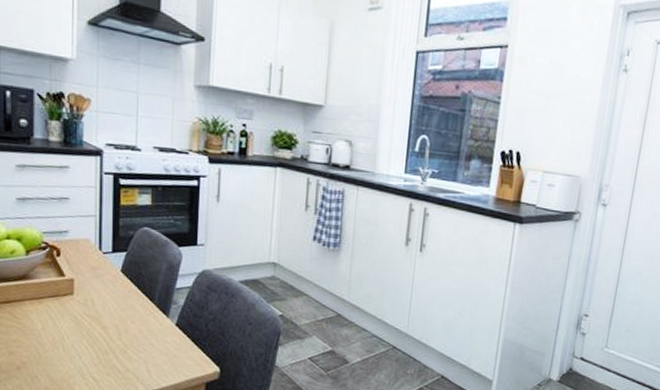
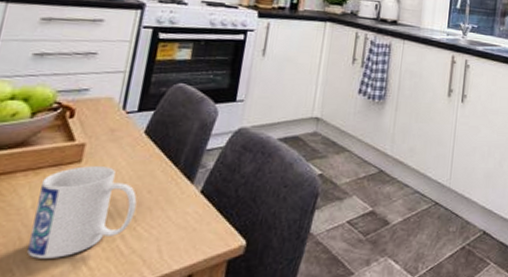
mug: none [46,298,124,371] -> present [27,166,137,259]

